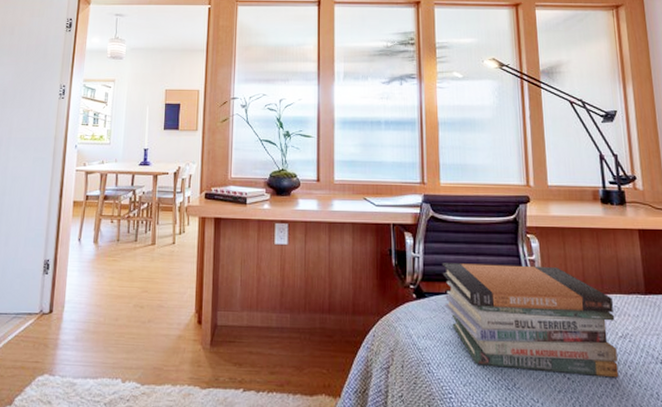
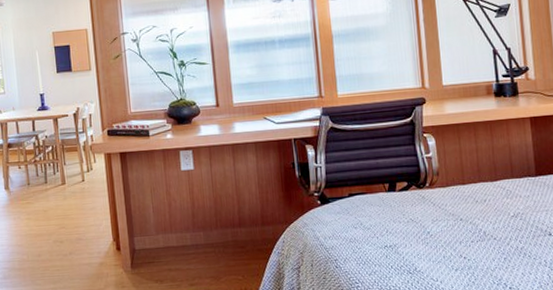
book stack: present [441,263,619,378] -> none [343,161,511,256]

